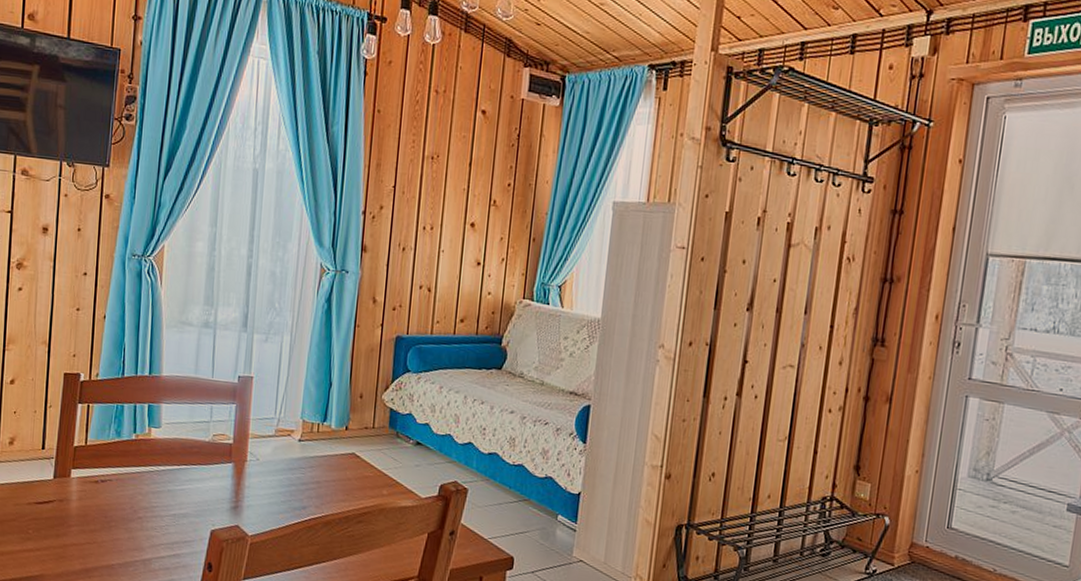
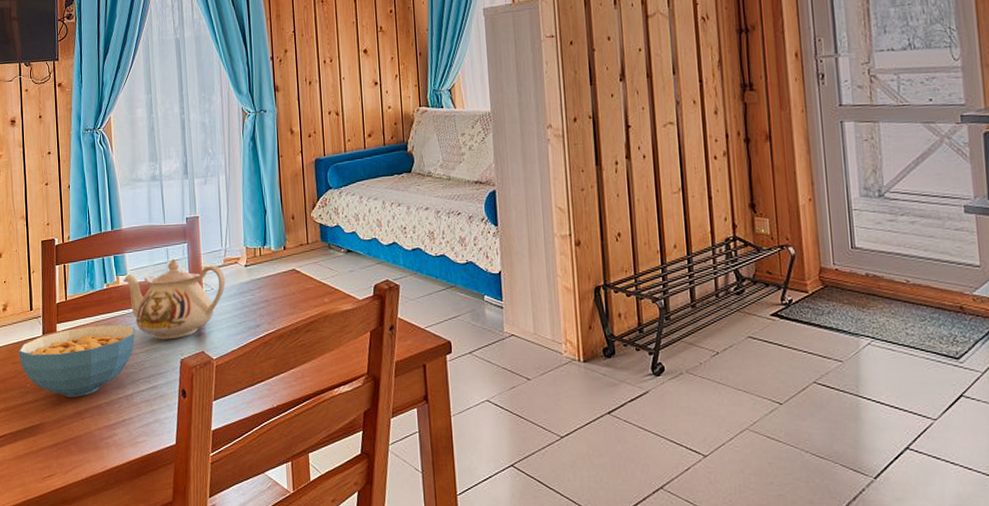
cereal bowl: none [23,477,163,553] -> present [19,325,135,397]
teapot: none [155,418,275,507] -> present [123,258,226,340]

